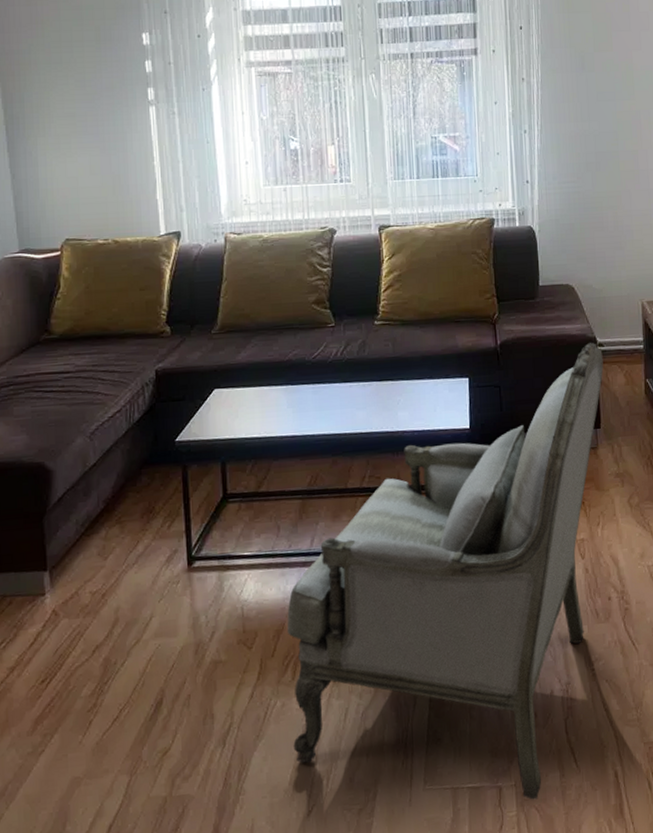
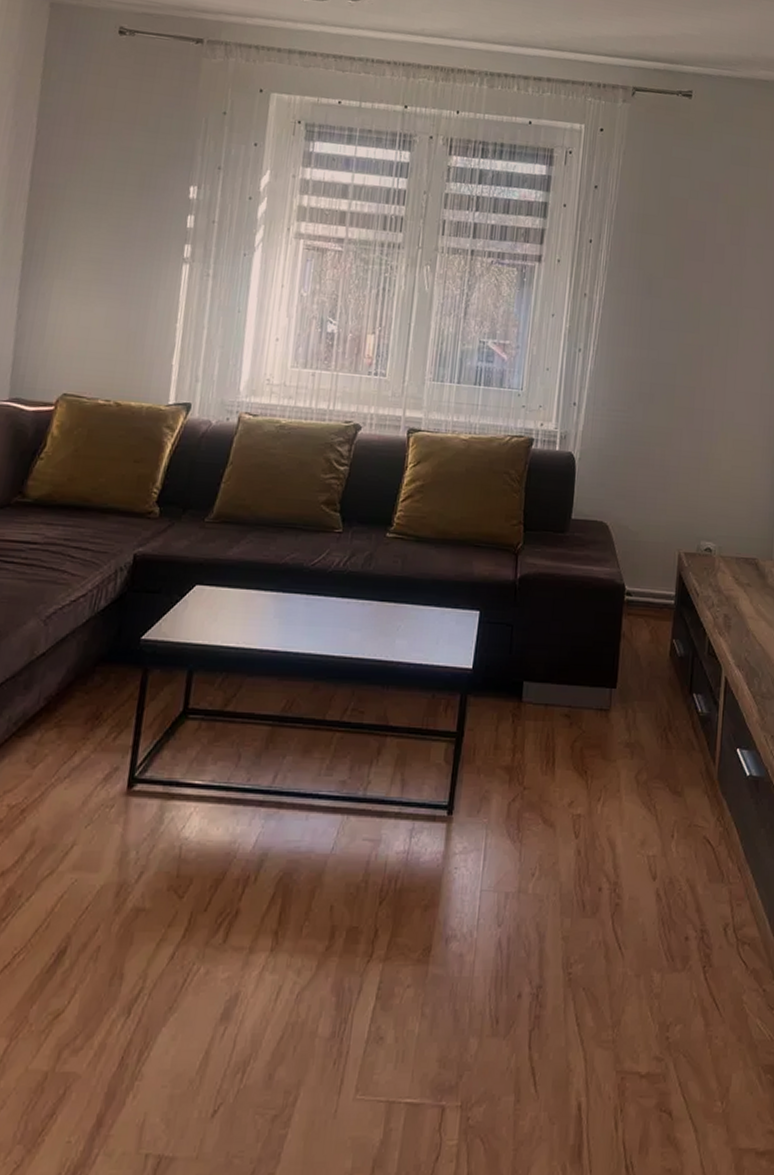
armchair: present [286,342,604,800] -> none [209,589,630,1128]

